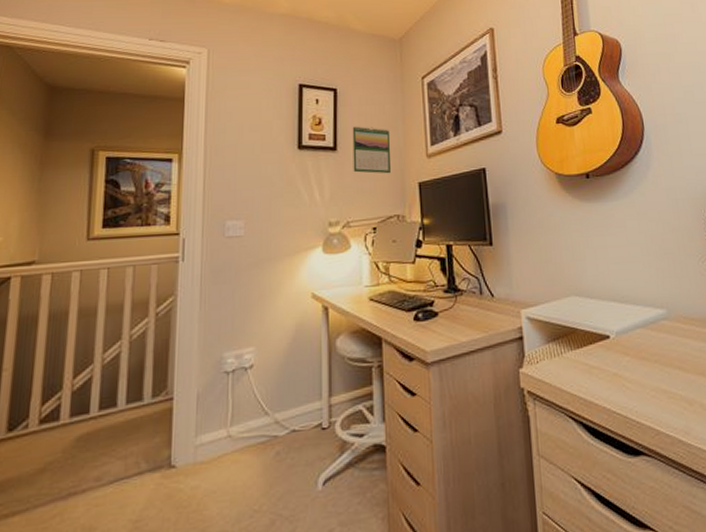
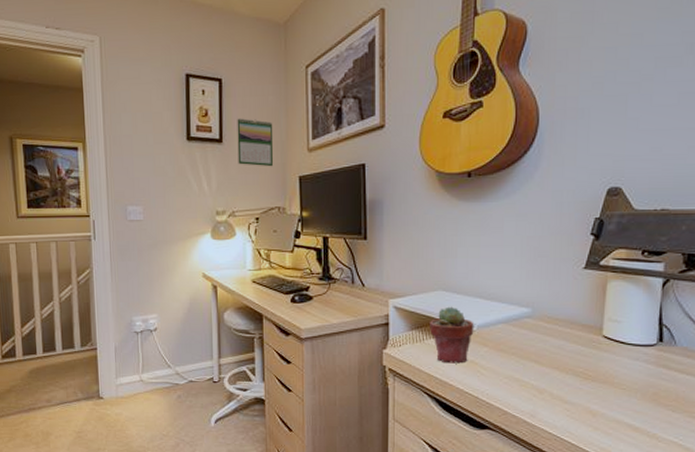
potted succulent: none [566,313,613,379] -> present [430,306,474,364]

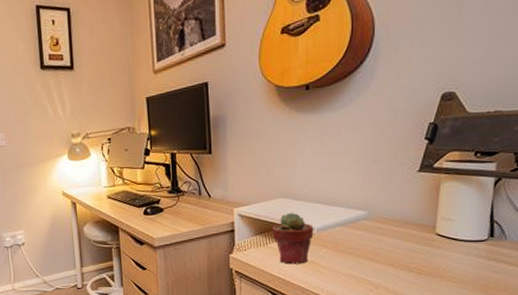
calendar: present [237,118,274,167] -> none [86,45,122,90]

